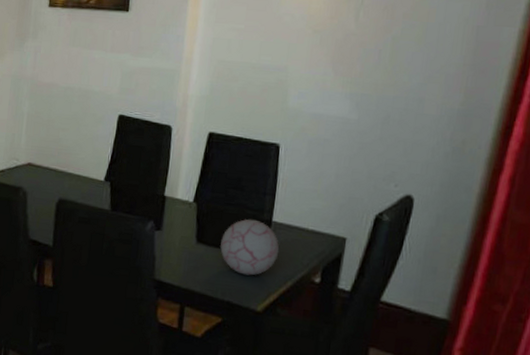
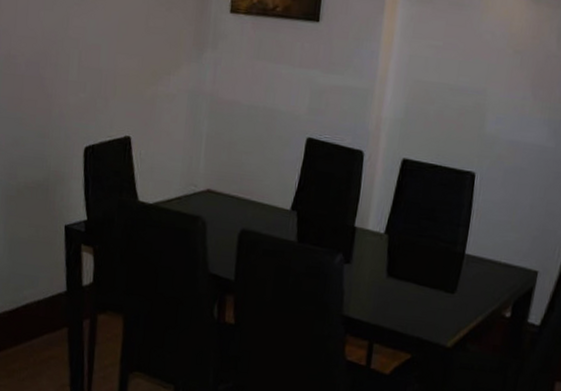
decorative ball: present [220,219,279,276] -> none [411,251,471,311]

